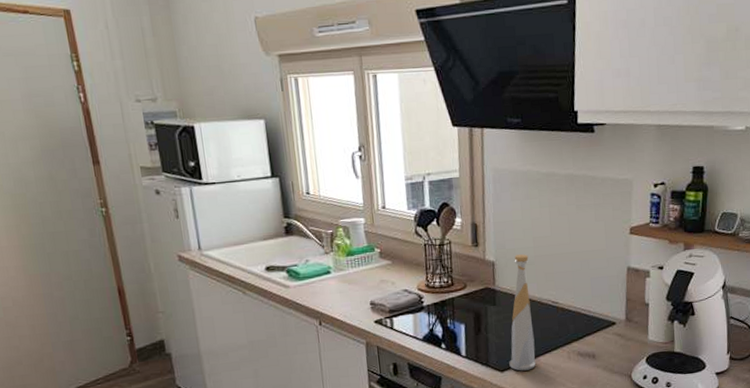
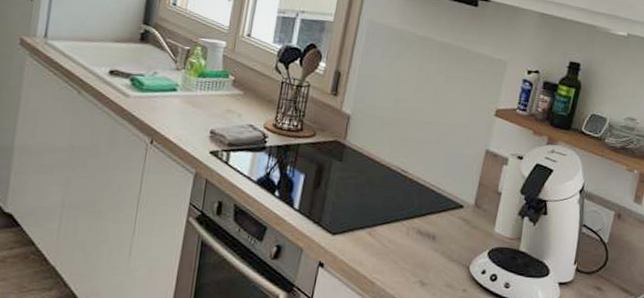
bottle: present [509,254,536,371] -> none [342,113,387,239]

